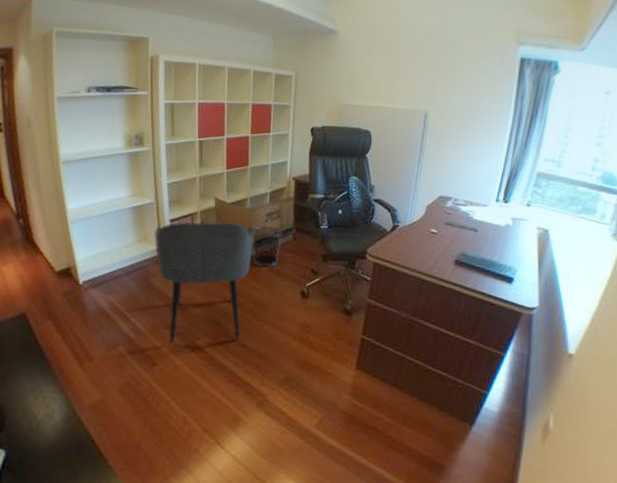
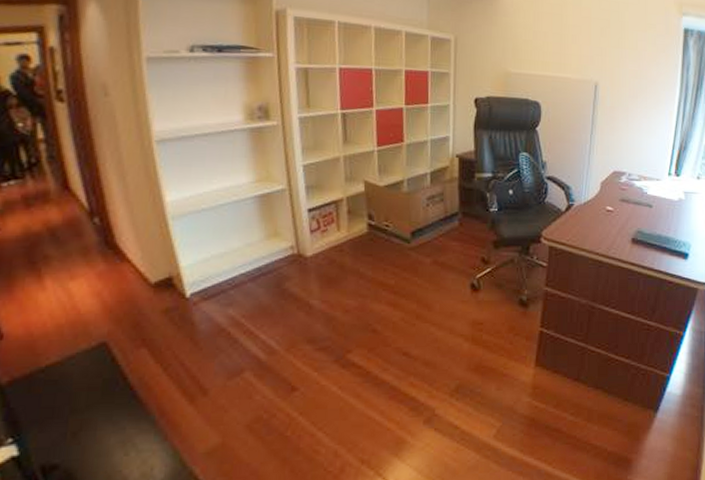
armchair: present [154,222,254,345] -> none [288,209,413,362]
waste bin: present [252,226,283,267] -> none [410,212,447,258]

